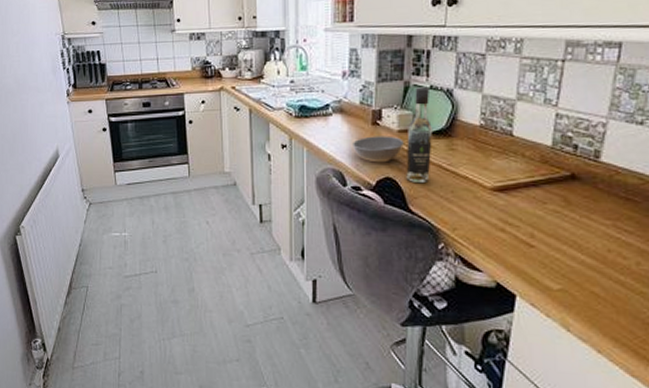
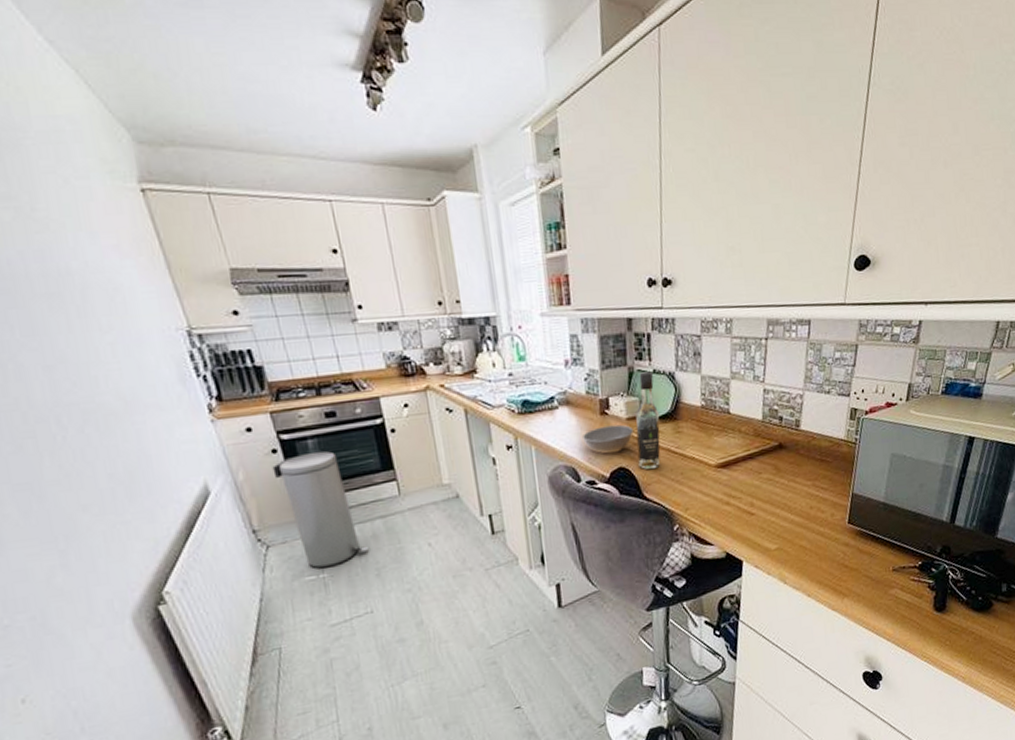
pedal bin: none [101,134,161,228] -> present [272,451,370,569]

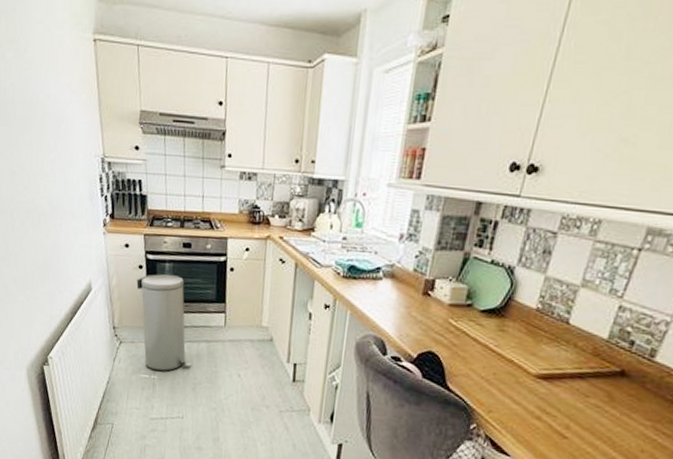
soup bowl: present [583,424,634,454] -> none [399,306,453,336]
bottle: present [635,371,661,470] -> none [449,260,490,362]

